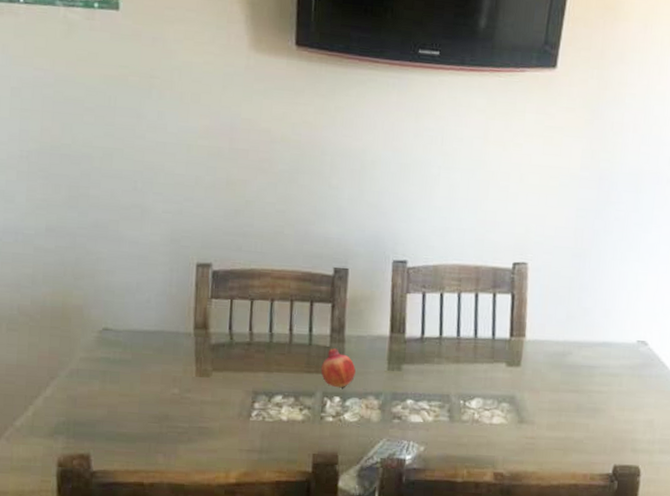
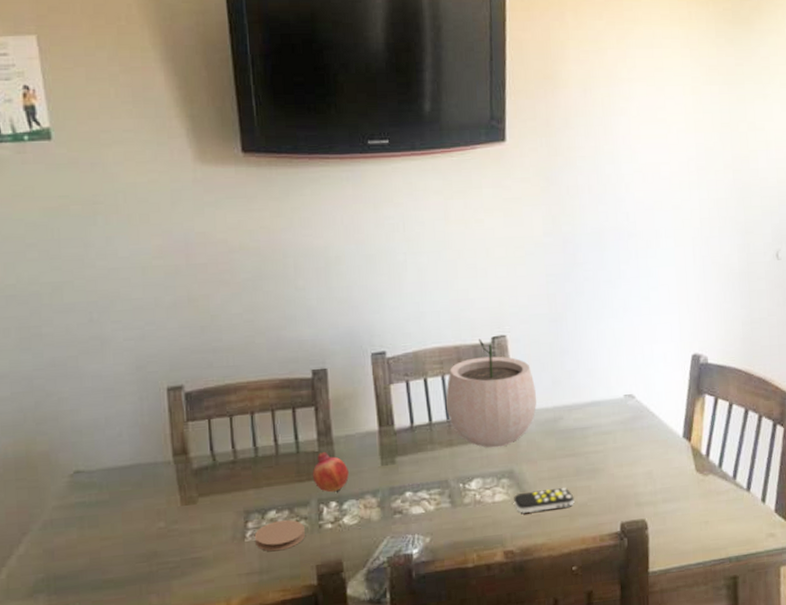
coaster: none [258,405,307,435] -> present [254,519,305,552]
plant pot: none [458,262,549,372] -> present [445,336,537,448]
remote control: none [511,419,571,441] -> present [514,488,574,513]

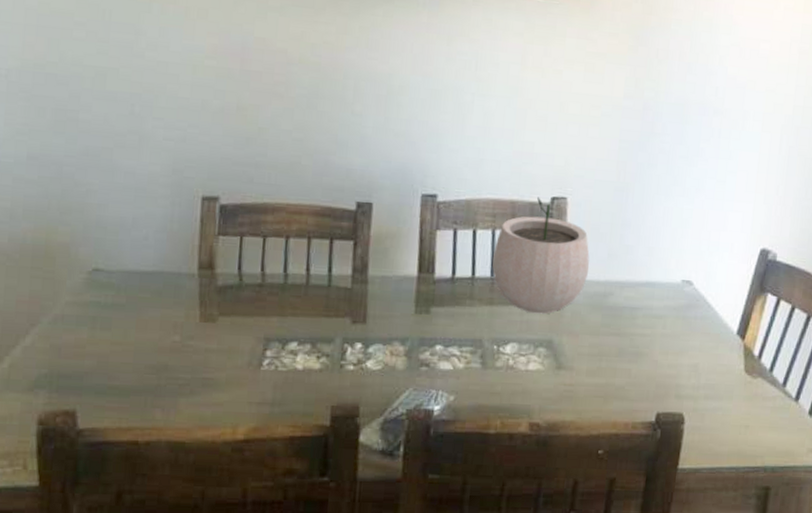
coaster: present [254,519,305,552] -> none [270,353,325,385]
fruit: present [312,452,349,493] -> none [340,290,380,334]
remote control: present [514,488,574,513] -> none [548,365,612,388]

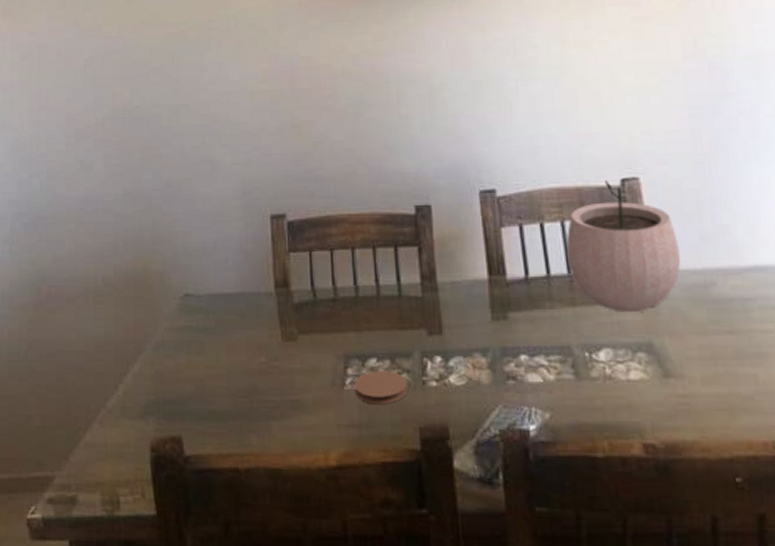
coaster: none [270,353,325,385] -> present [354,370,407,405]

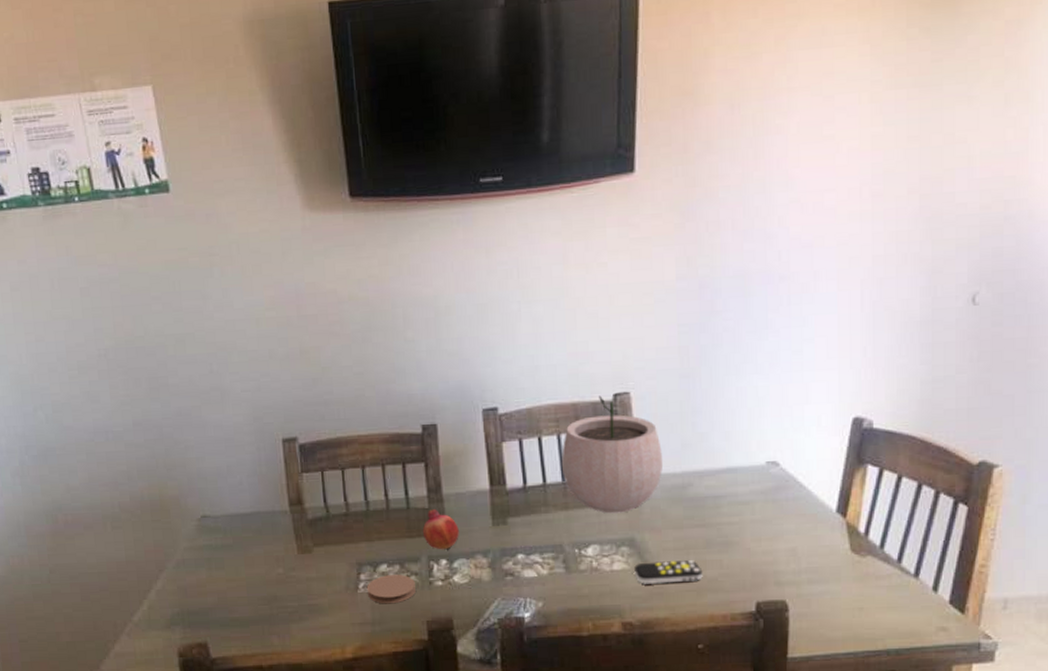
fruit: none [415,298,455,346] -> present [422,509,459,550]
remote control: none [654,371,736,399] -> present [634,560,703,584]

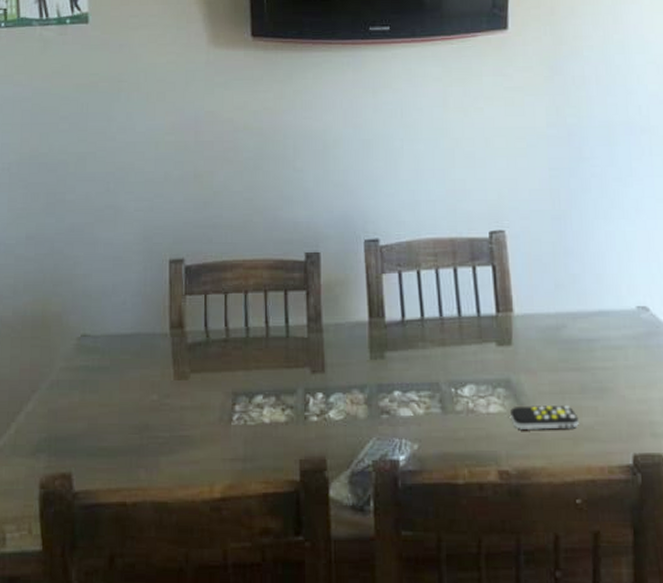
coaster: present [366,574,416,604] -> none [240,406,290,439]
fruit: present [422,509,459,550] -> none [300,339,337,383]
plant pot: present [561,393,664,514] -> none [438,231,538,352]

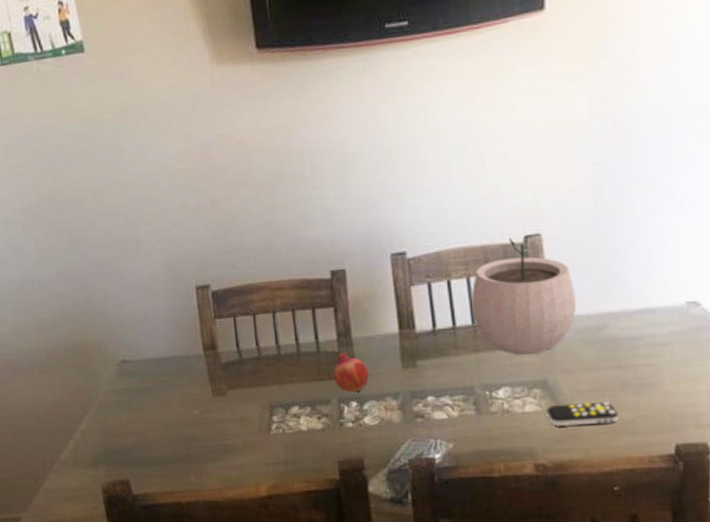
fruit: none [300,339,337,383] -> present [332,353,369,393]
plant pot: none [438,231,538,352] -> present [470,235,577,356]

